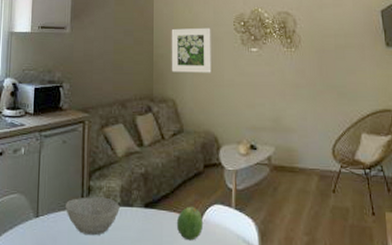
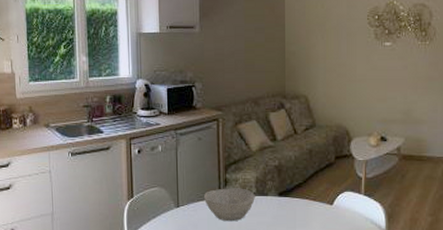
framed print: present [171,27,211,73] -> none [303,22,344,69]
fruit: present [176,206,203,241] -> none [309,193,333,224]

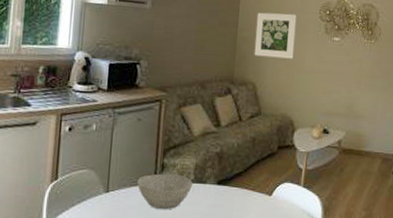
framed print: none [303,22,344,69] -> present [254,12,297,59]

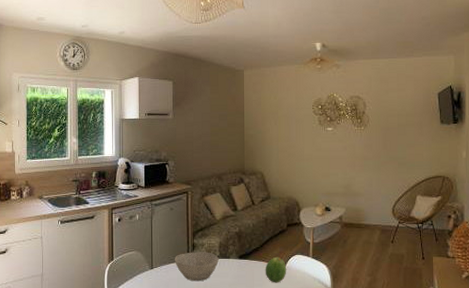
fruit: none [246,183,272,215] -> present [265,256,286,283]
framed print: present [254,12,297,59] -> none [259,111,294,150]

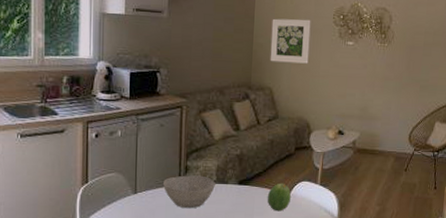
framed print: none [259,111,294,150] -> present [270,18,311,64]

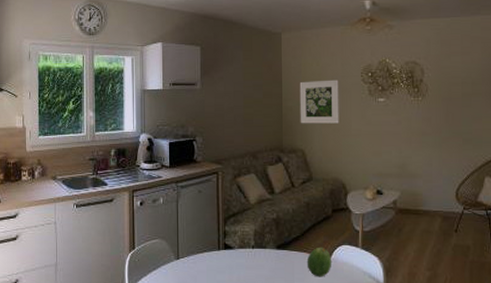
bowl: present [163,175,215,209] -> none [204,240,254,274]

